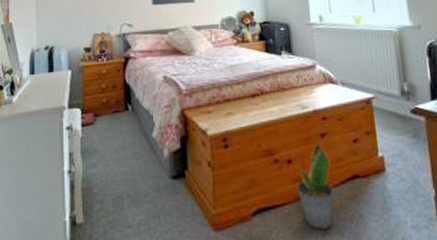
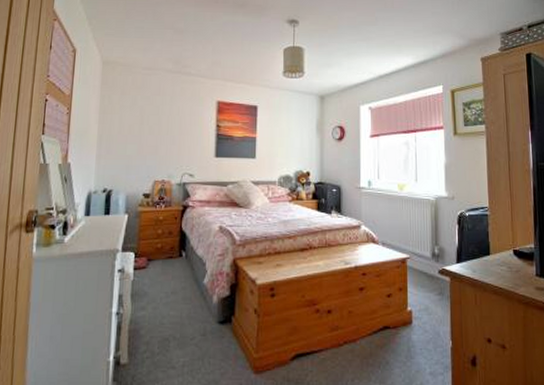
potted plant: present [296,141,334,229] -> none [333,295,366,373]

